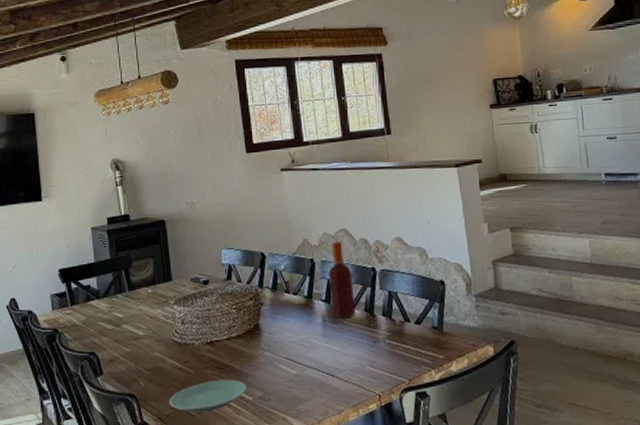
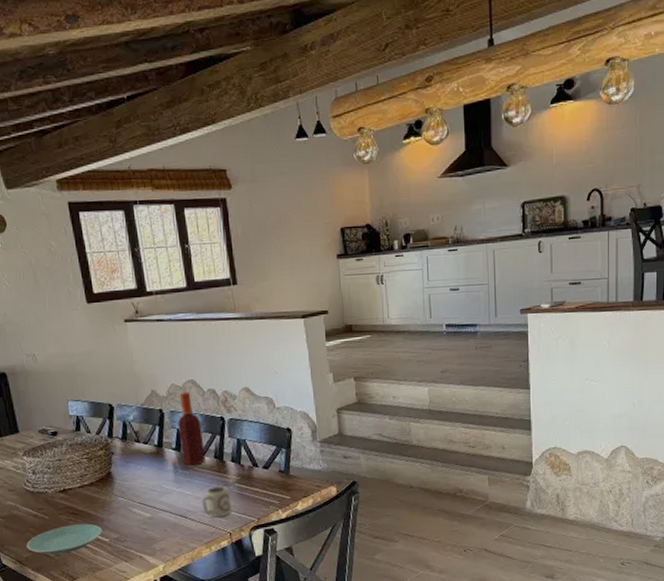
cup: none [350,342,382,377] -> present [201,486,232,518]

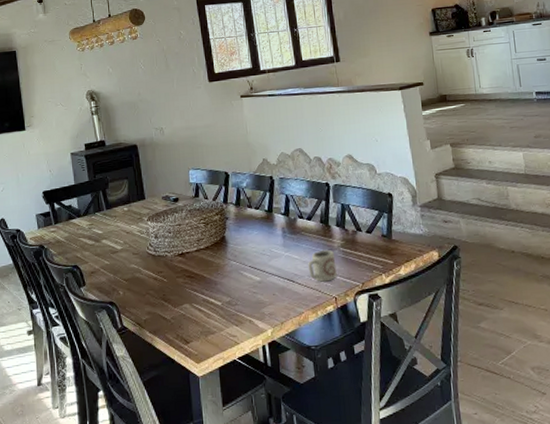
plate: present [26,523,102,555] -> none [146,287,215,318]
bottle: present [177,391,206,466] -> none [286,159,312,230]

